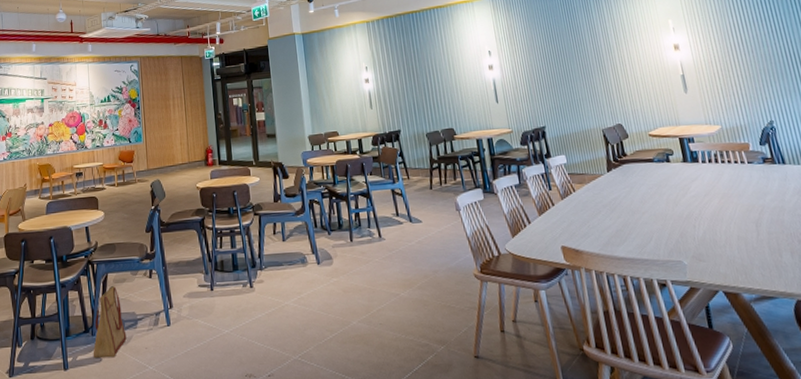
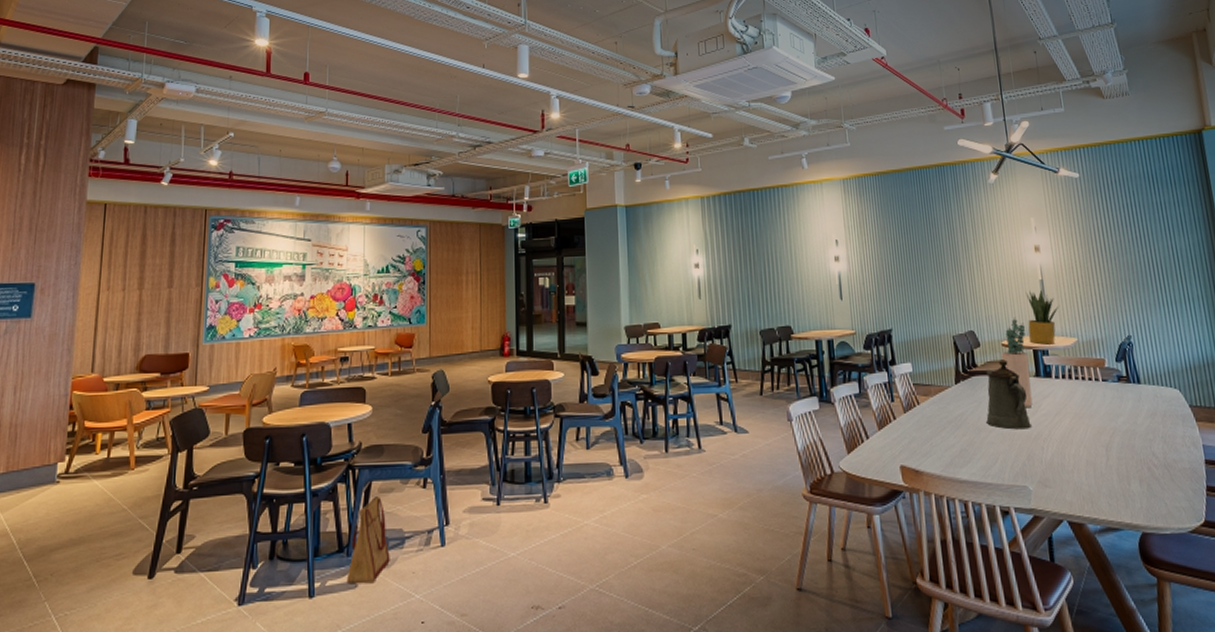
coffee pot: none [634,148,682,211] -> present [985,359,1031,430]
vase: none [648,110,682,191] -> present [1001,317,1033,408]
planter: none [668,83,702,133] -> present [1025,289,1059,345]

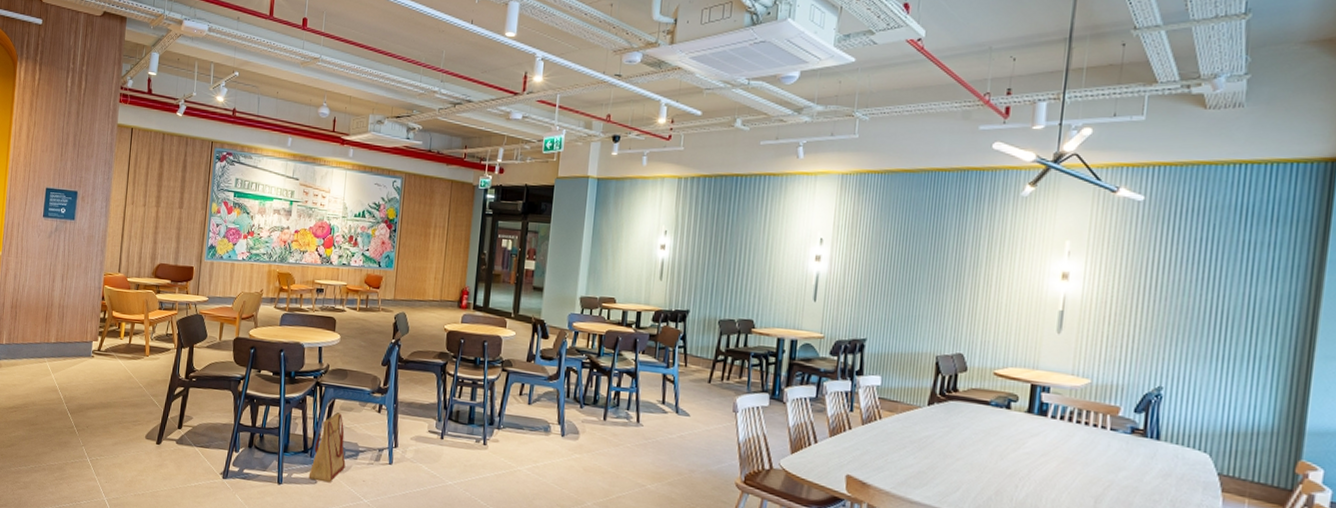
coffee pot: present [985,359,1031,430] -> none [955,388,1012,464]
vase: present [1001,317,1033,408] -> none [990,346,1028,444]
planter: present [1025,289,1059,345] -> none [1028,321,1077,382]

